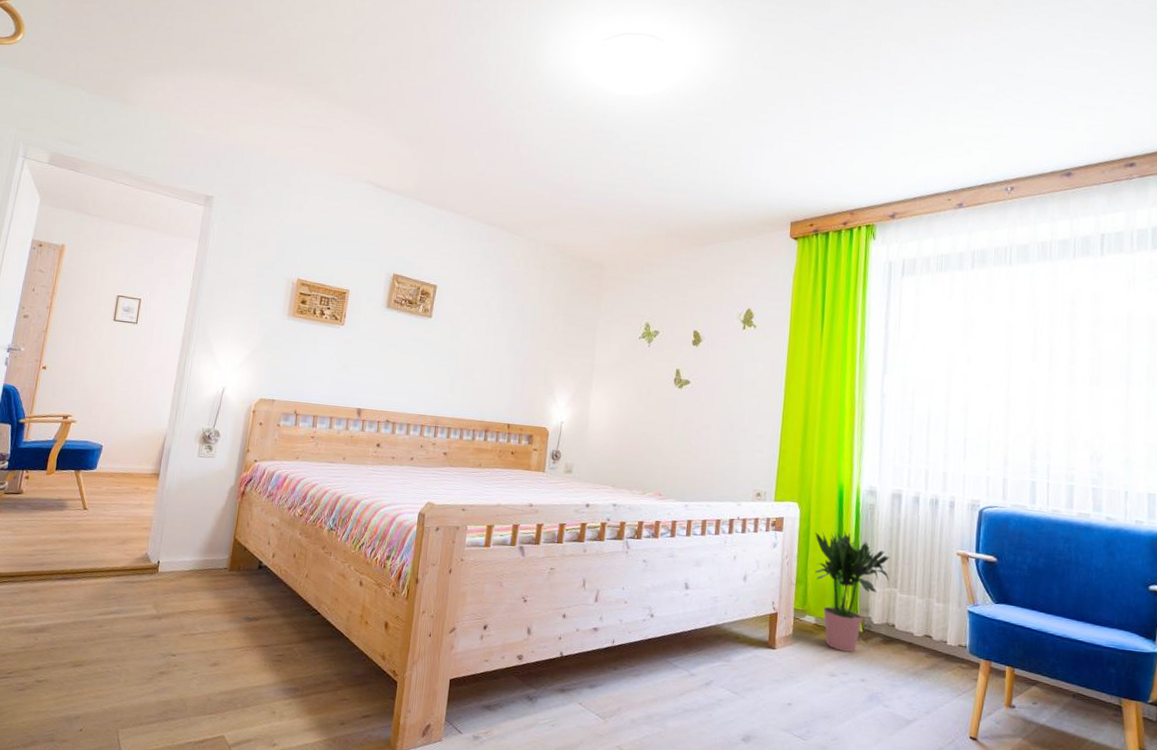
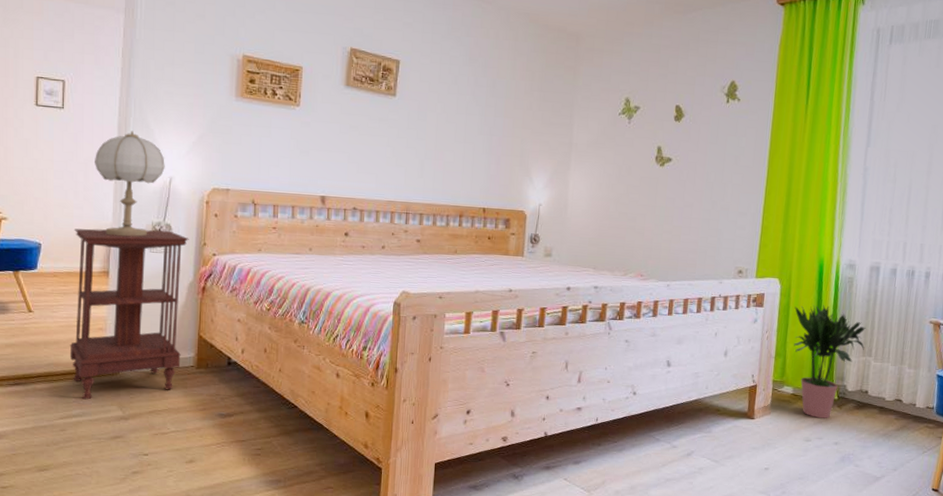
side table: none [115,432,235,597] -> present [69,228,189,400]
table lamp: none [158,344,220,442] -> present [95,131,165,237]

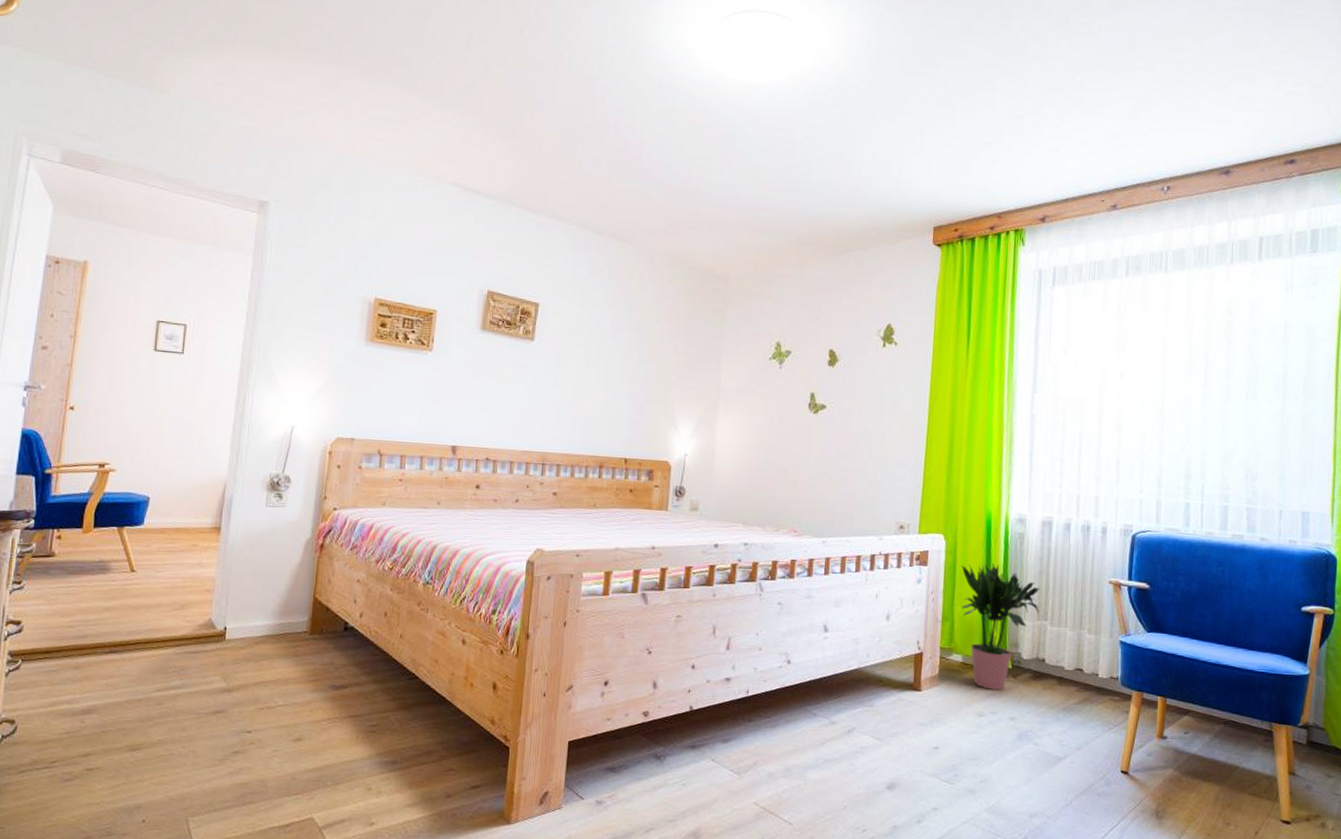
side table: present [69,228,189,400] -> none [172,481,309,670]
table lamp: present [95,131,165,237] -> none [212,377,287,490]

